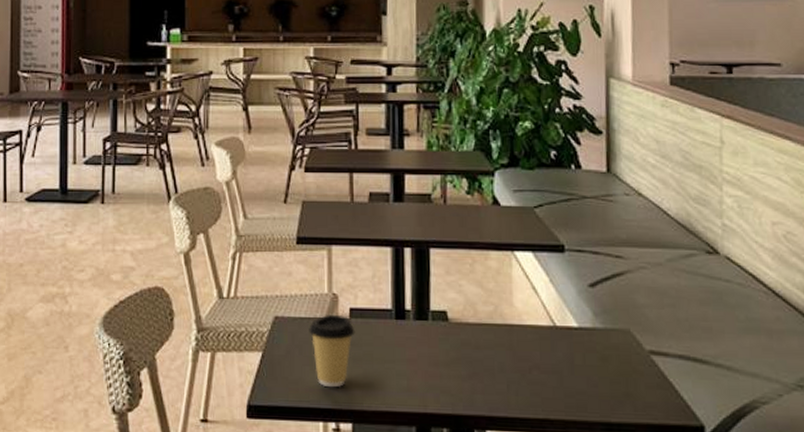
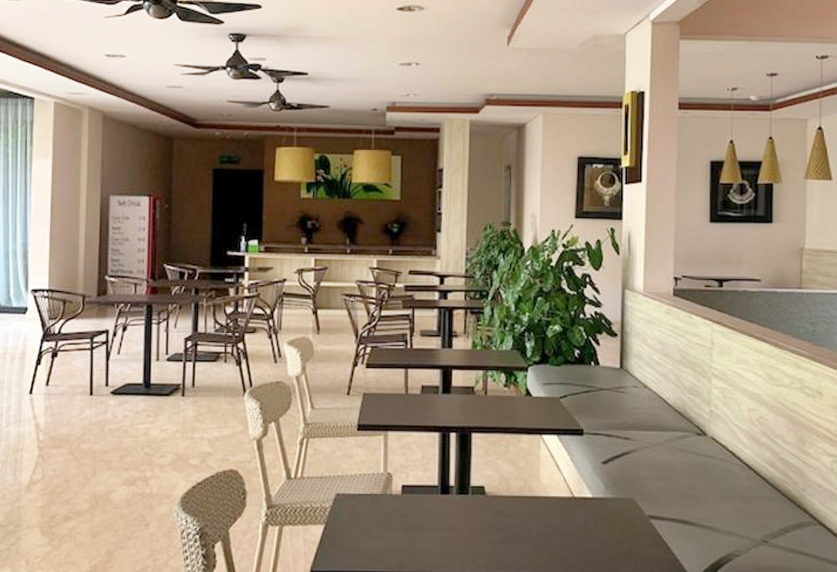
coffee cup: present [309,314,355,388] -> none [366,490,406,554]

